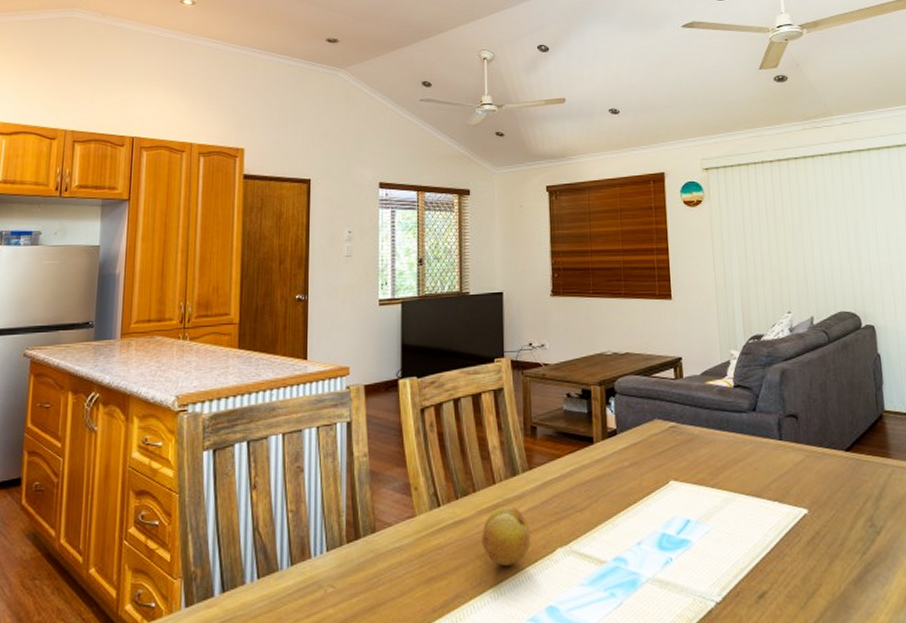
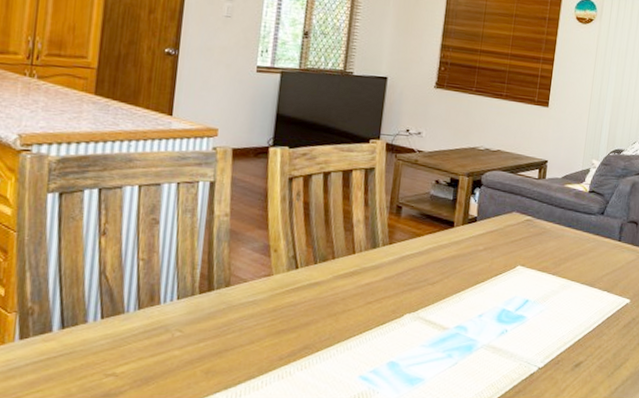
fruit: present [482,506,531,567] -> none [334,274,383,326]

